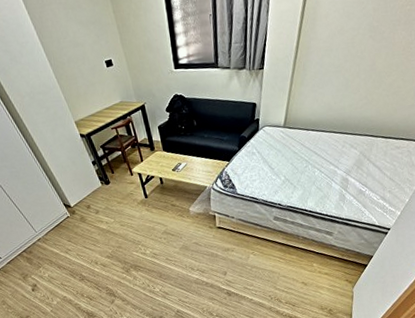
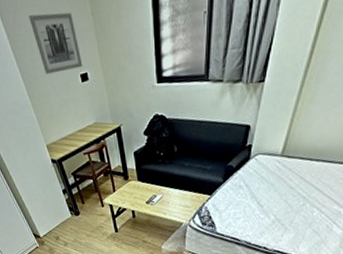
wall art: none [55,10,107,60] -> present [29,12,83,74]

